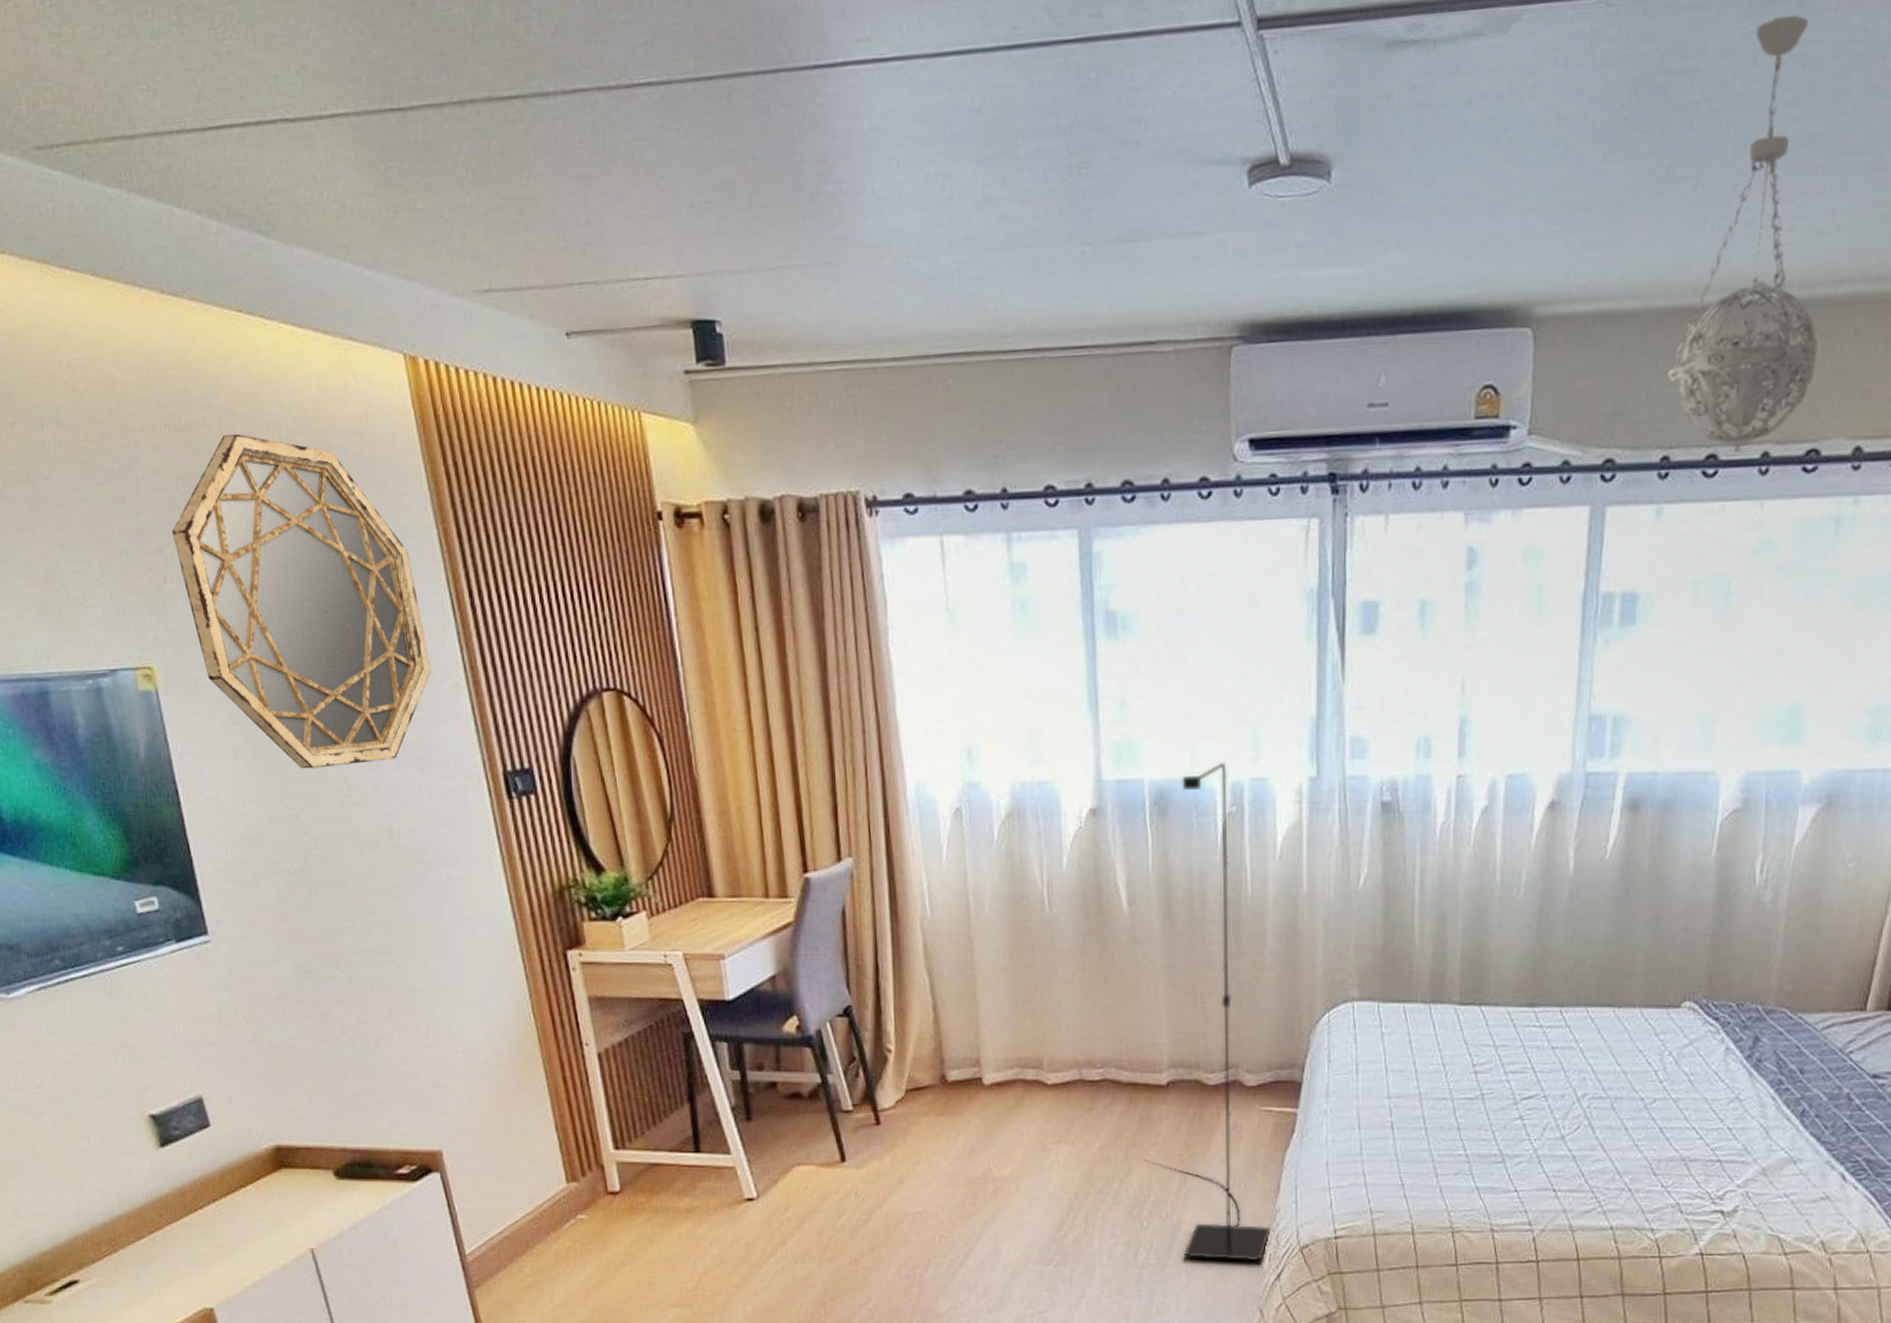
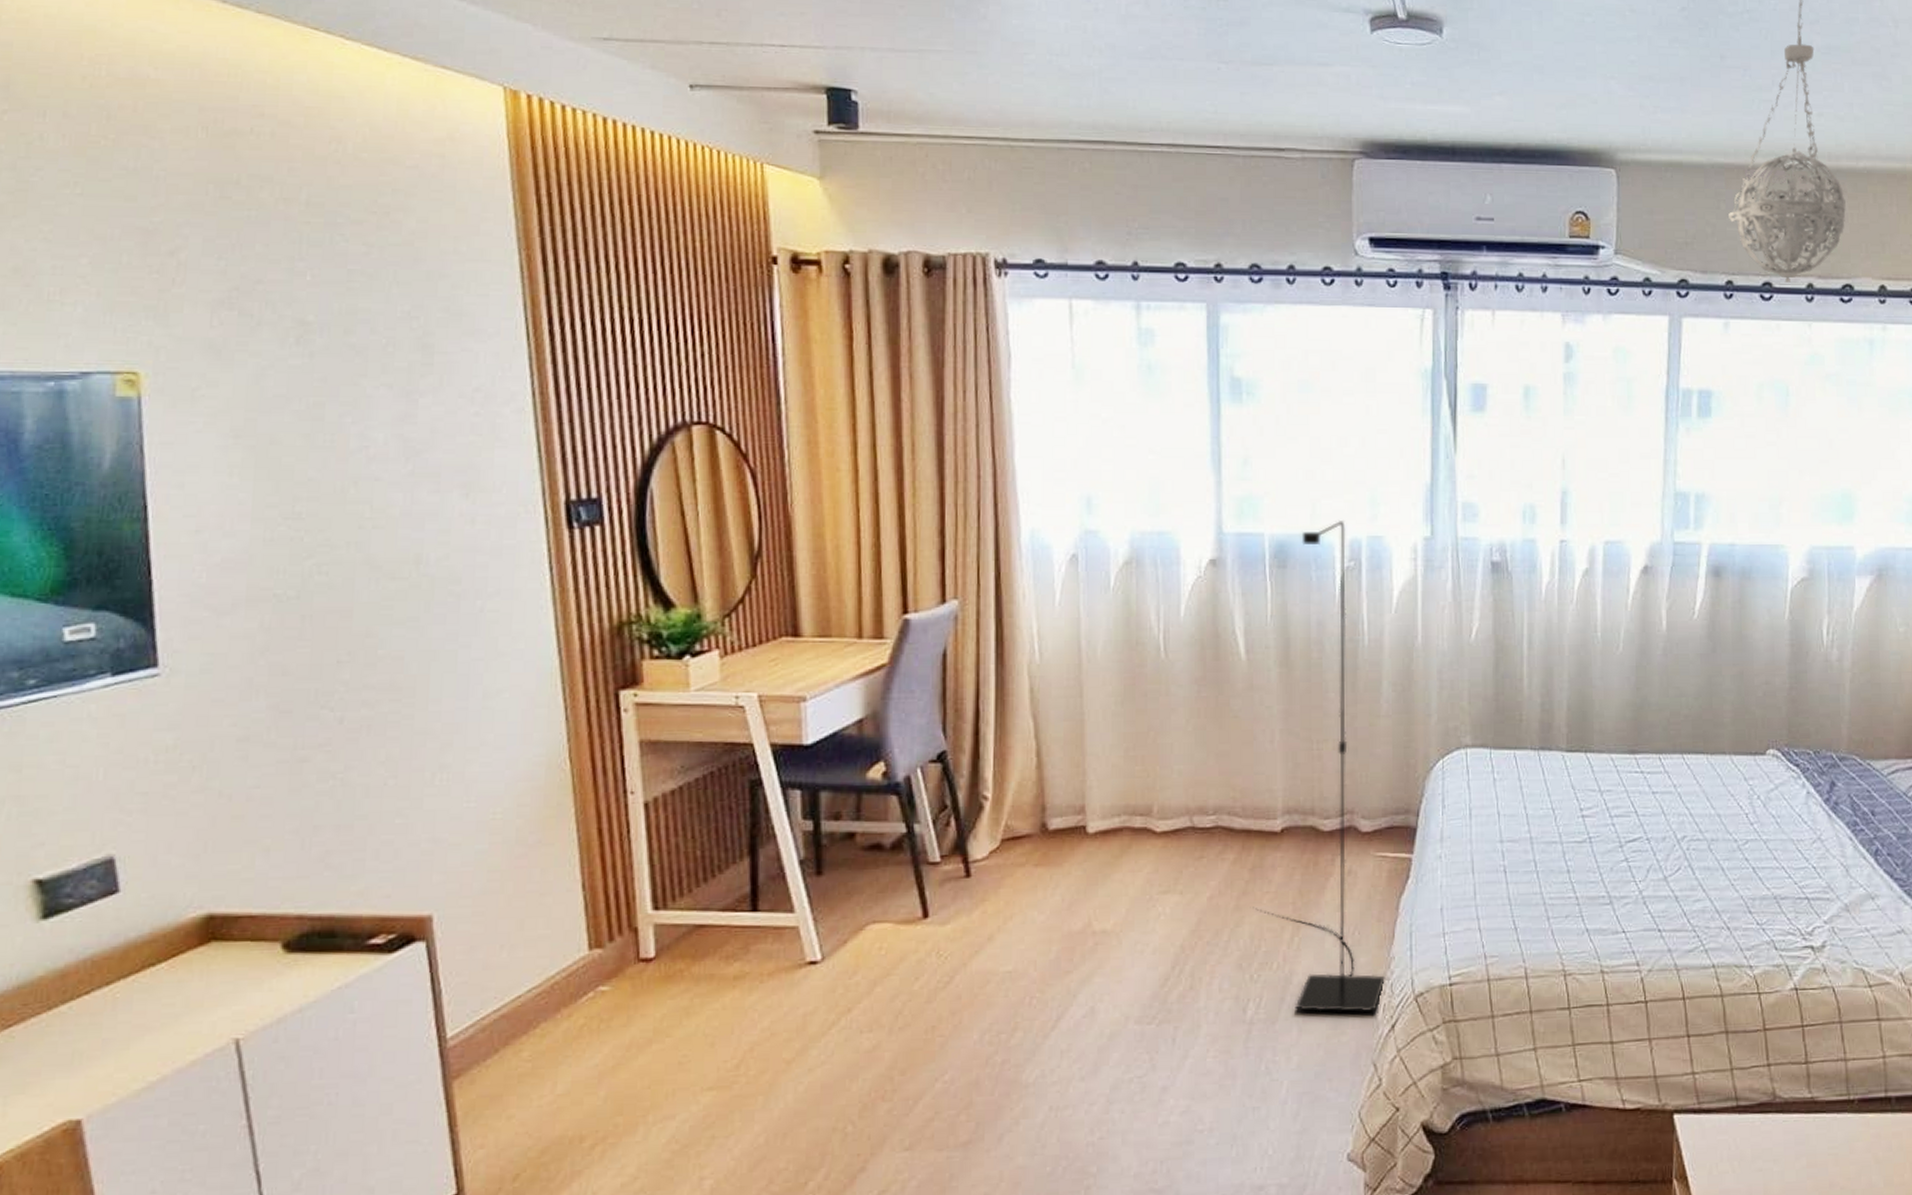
home mirror: present [171,433,431,769] -> none [191,144,493,489]

